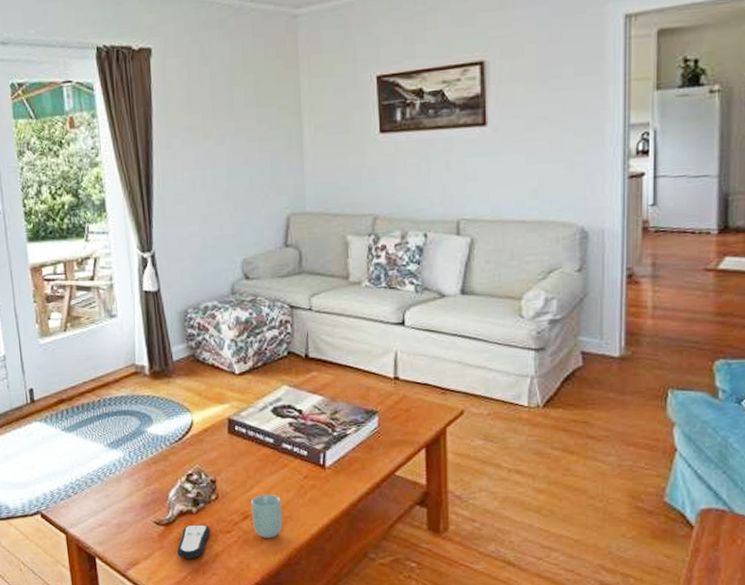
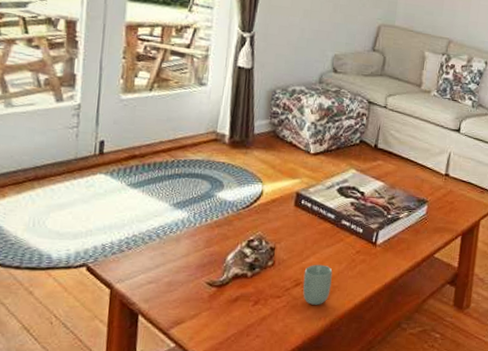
remote control: present [177,524,211,558] -> none [225,288,262,320]

